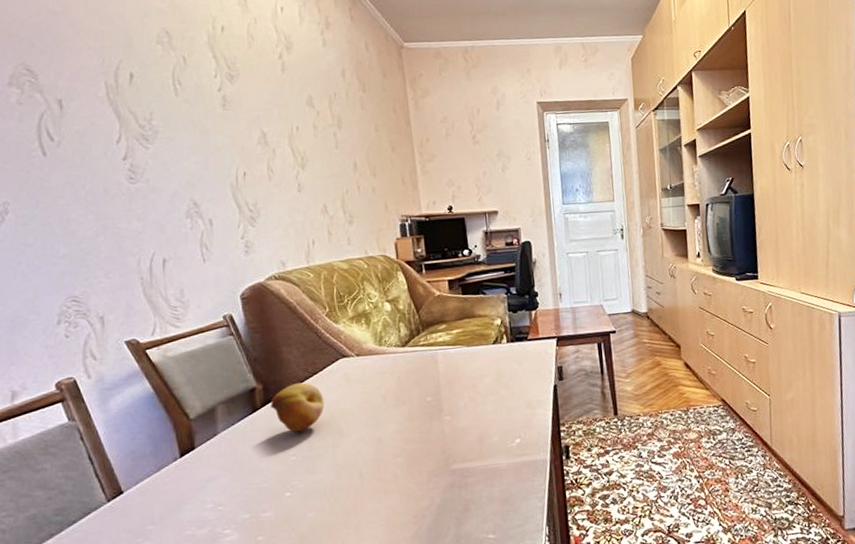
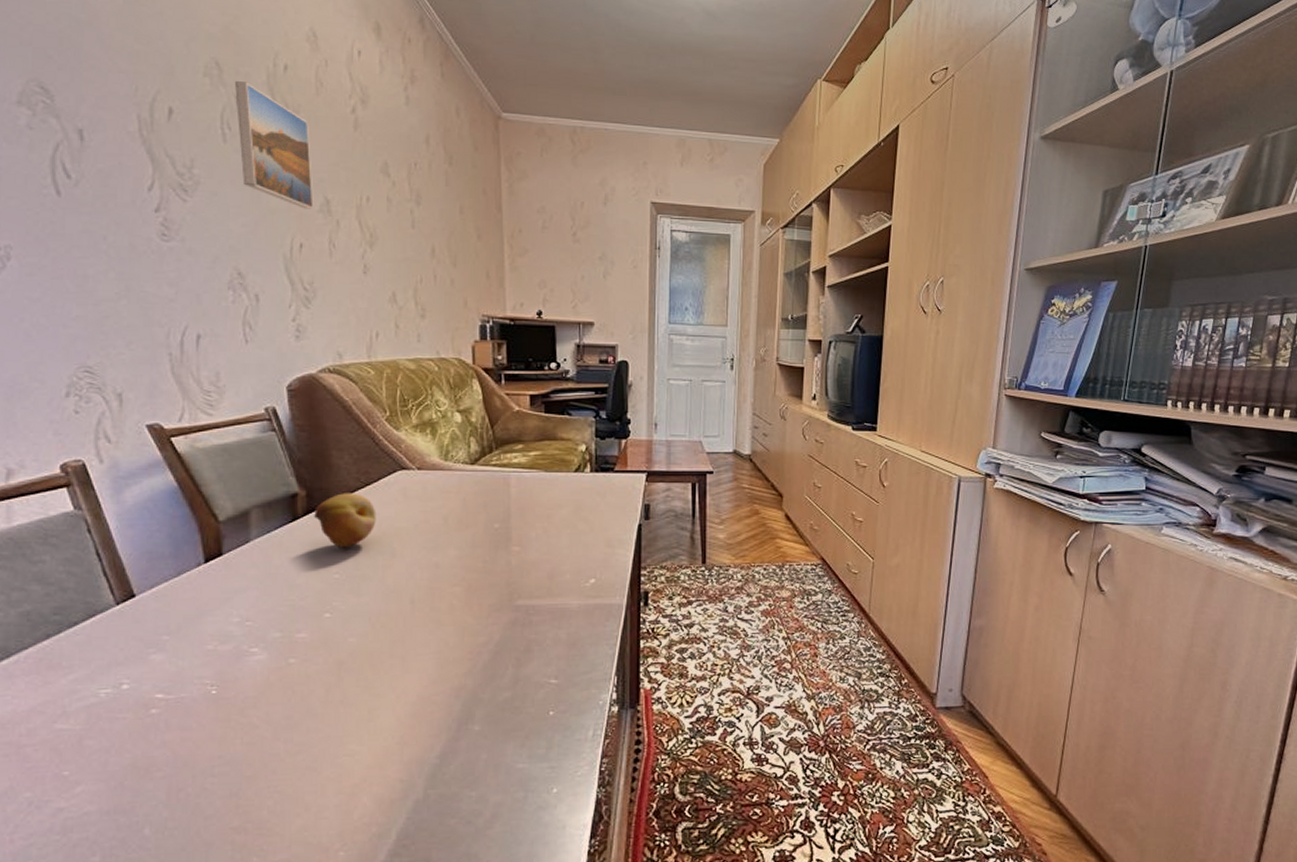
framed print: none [183,44,253,143] -> present [235,81,314,209]

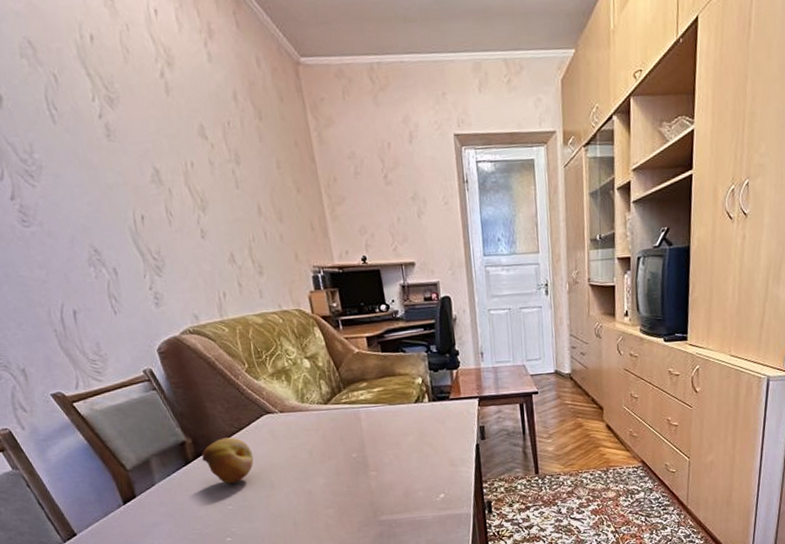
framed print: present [235,81,314,209] -> none [50,58,146,181]

